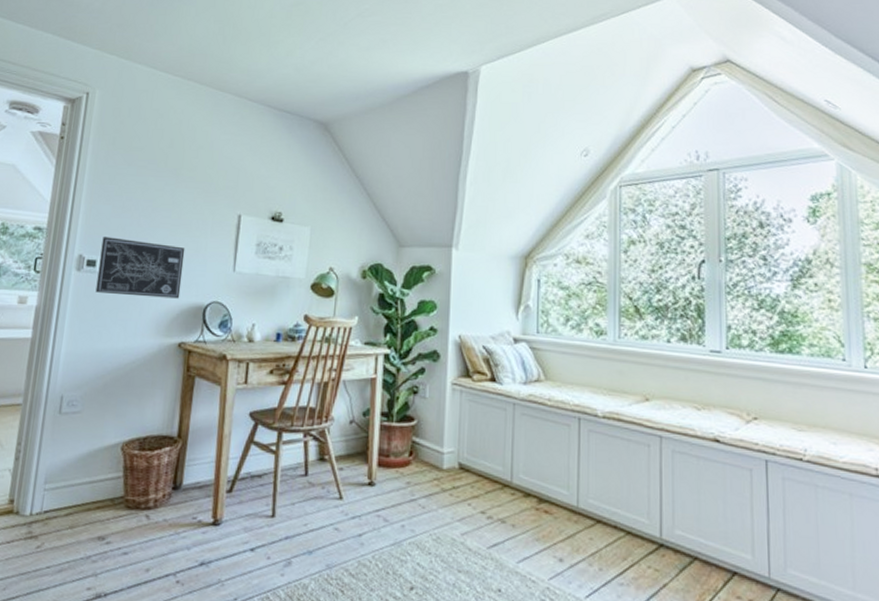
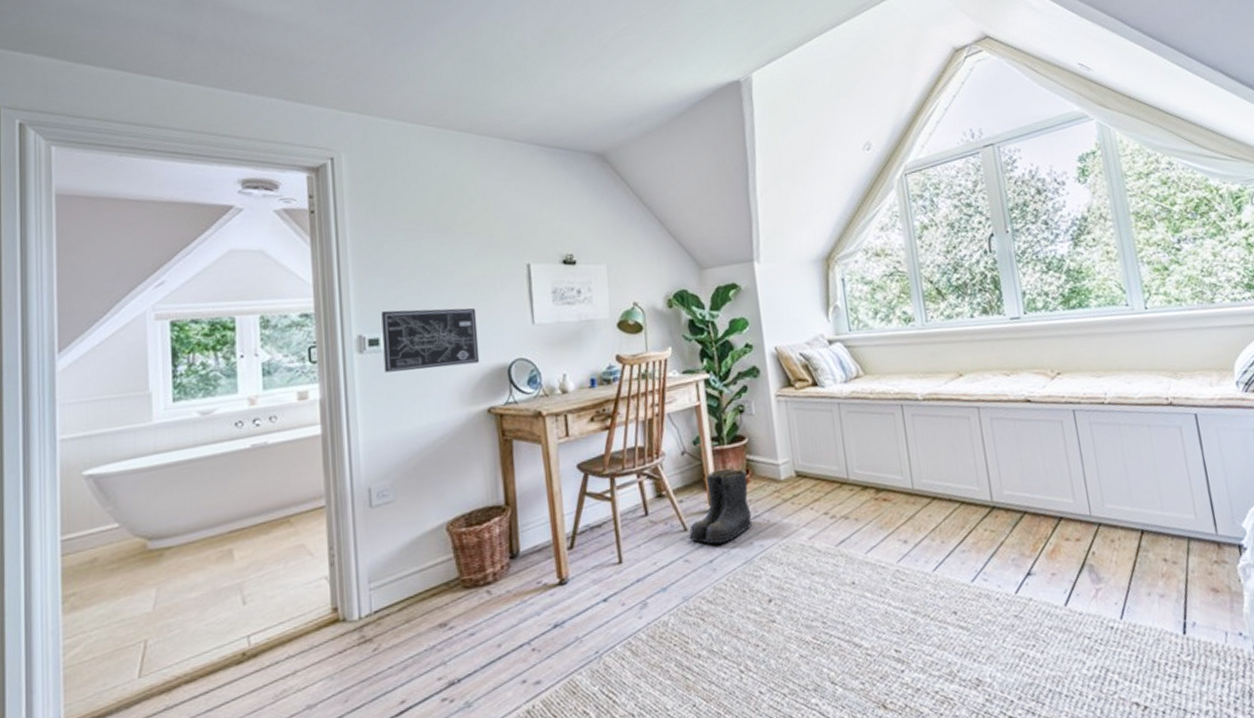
boots: none [343,445,410,520] -> present [689,468,753,544]

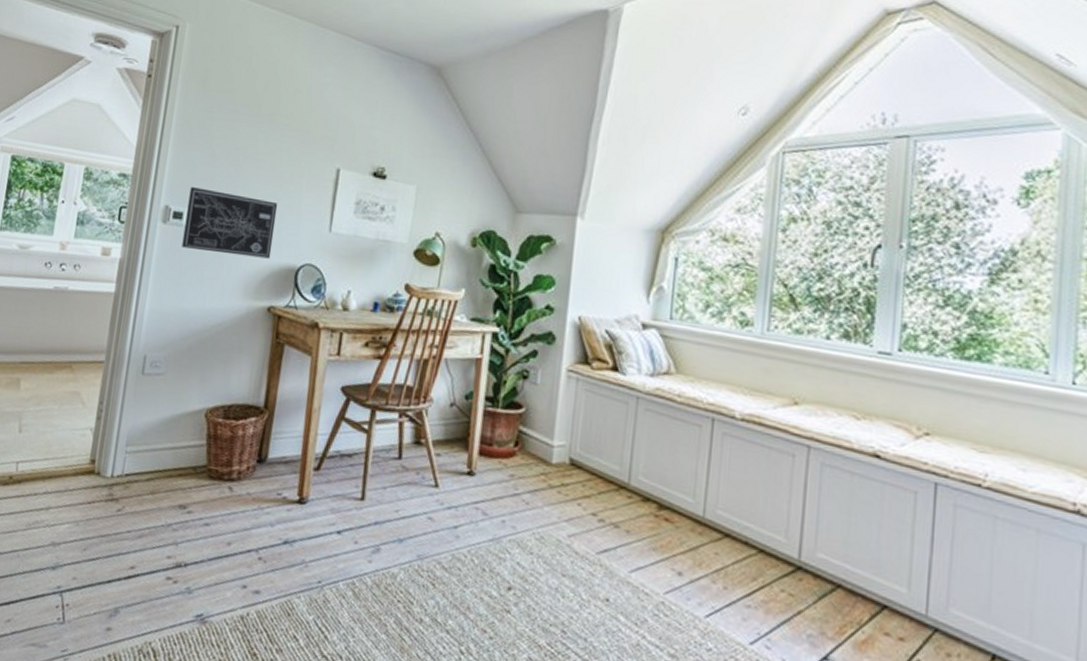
boots: present [689,468,753,544] -> none [438,432,516,513]

